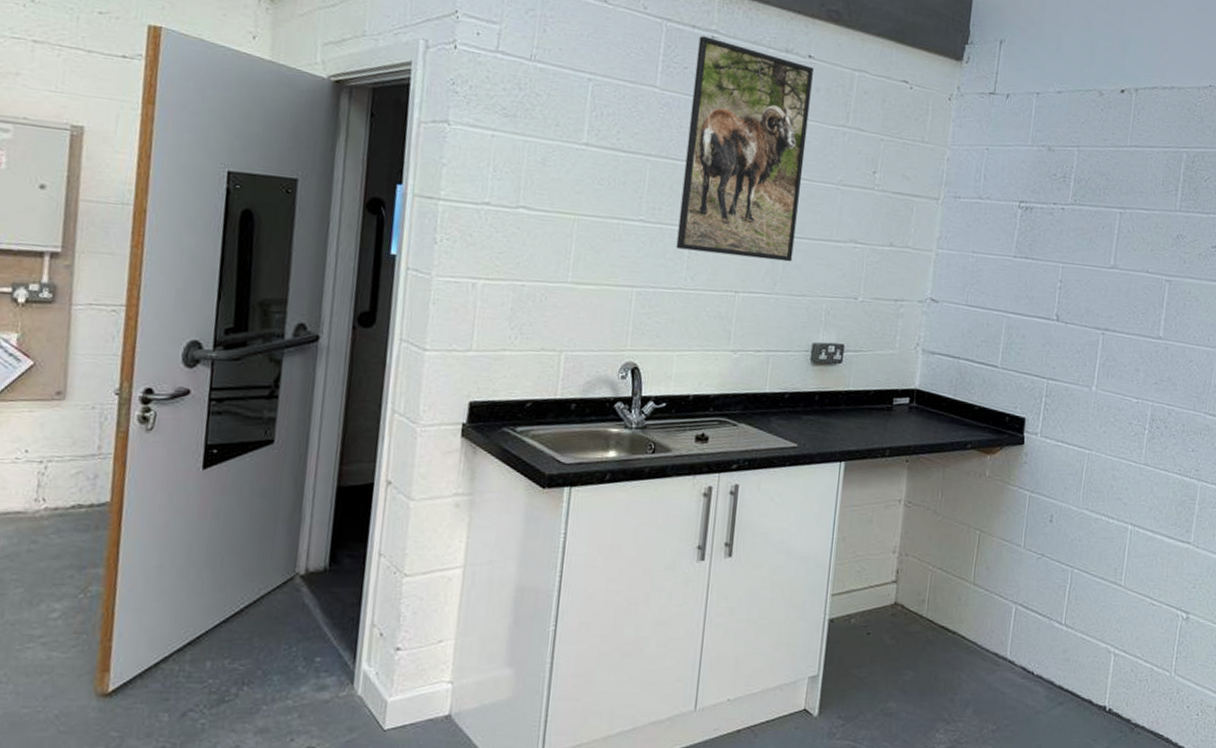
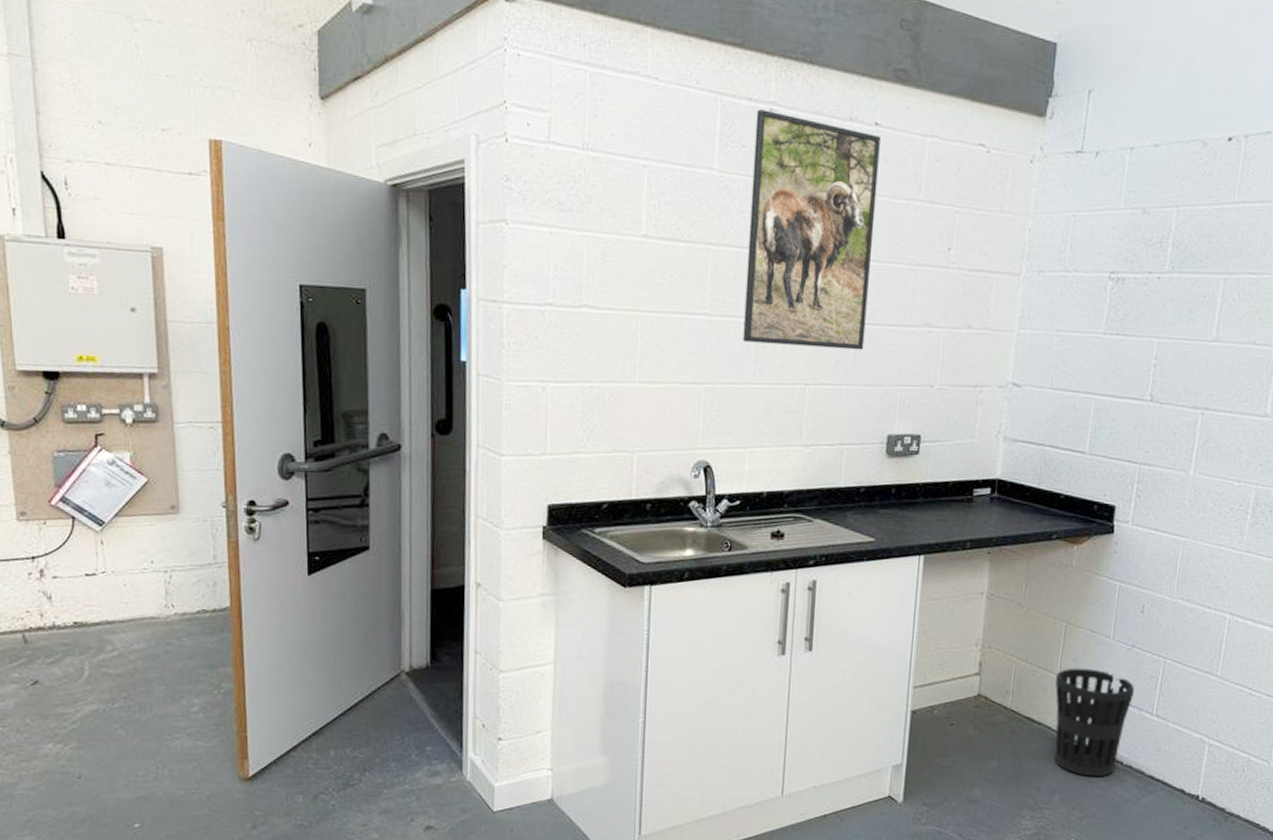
wastebasket: none [968,576,1044,688] -> present [1054,668,1134,777]

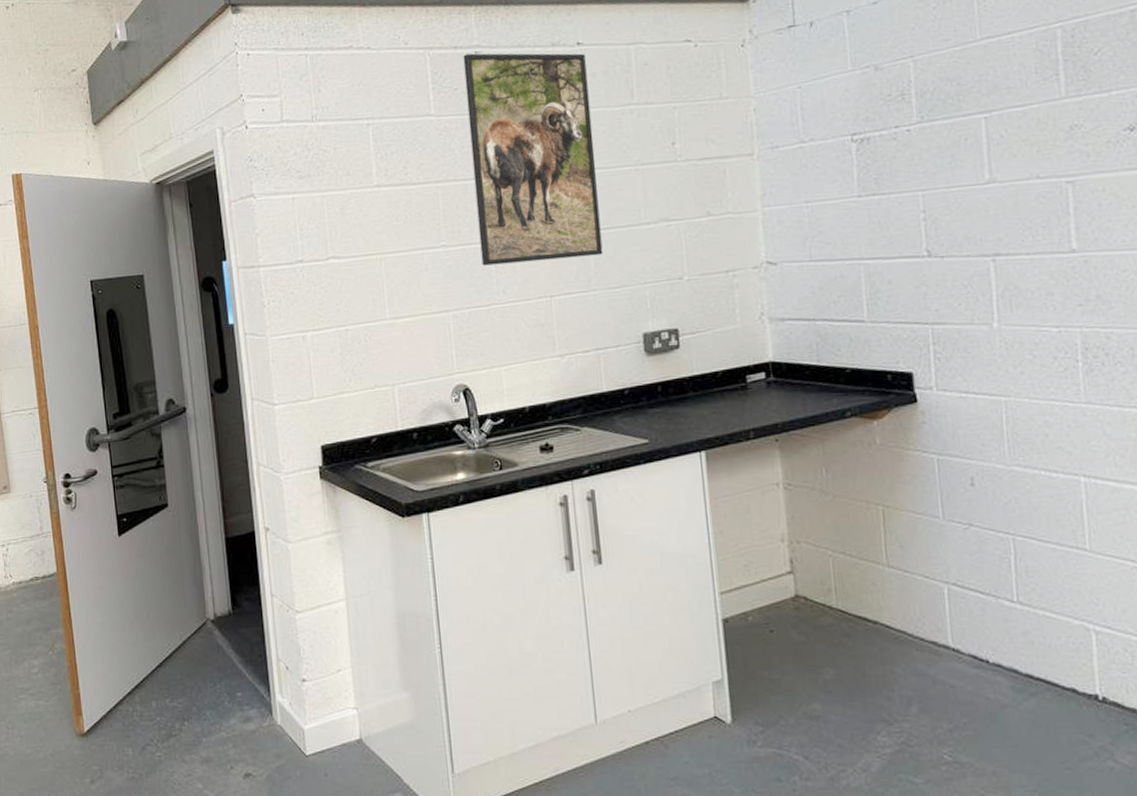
wastebasket: present [1054,668,1134,777] -> none [883,555,984,681]

